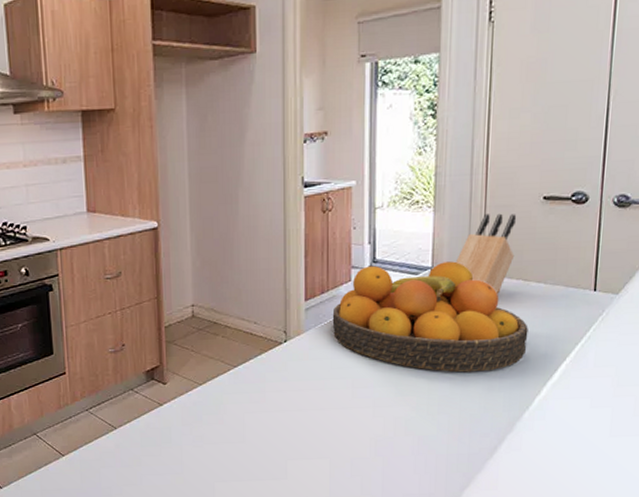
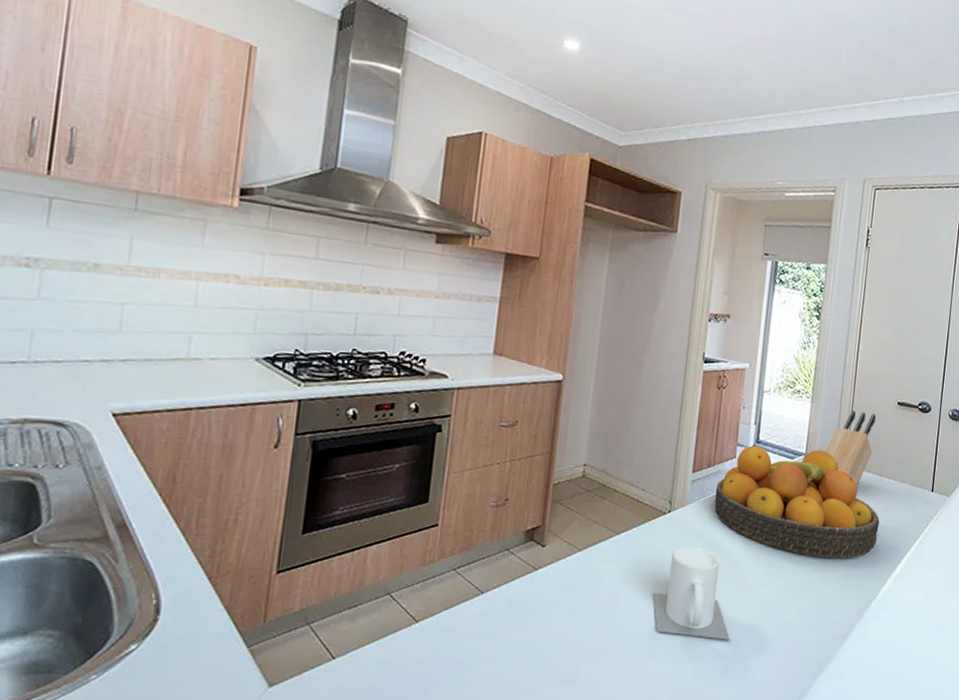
mug: none [278,372,365,458] -> present [652,546,731,640]

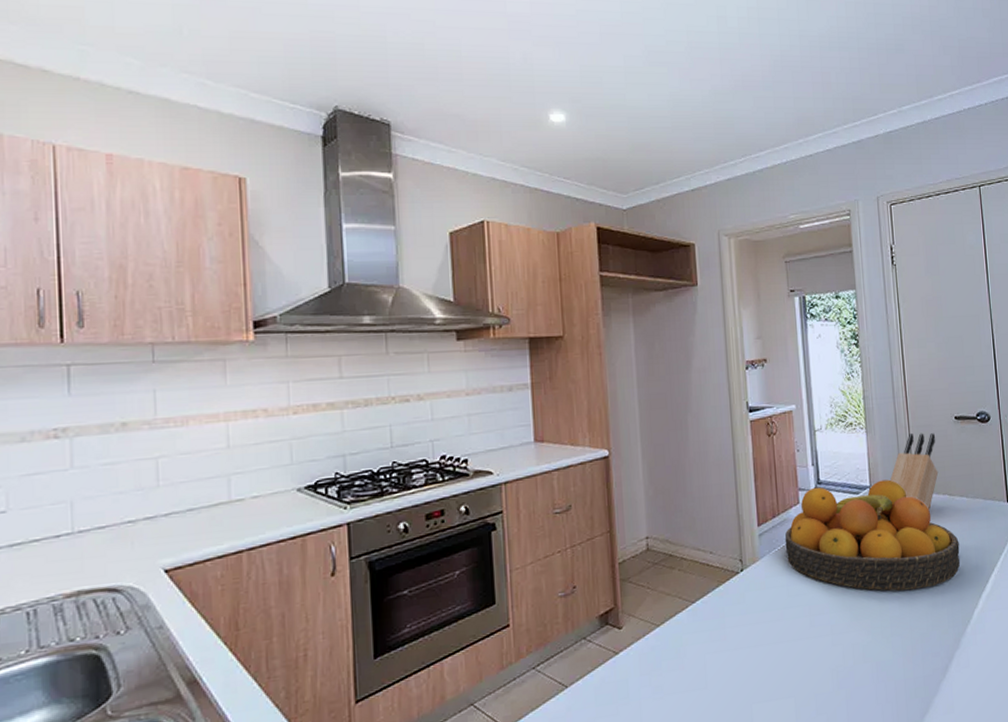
mug: present [652,546,731,640] -> none [740,601,829,696]

